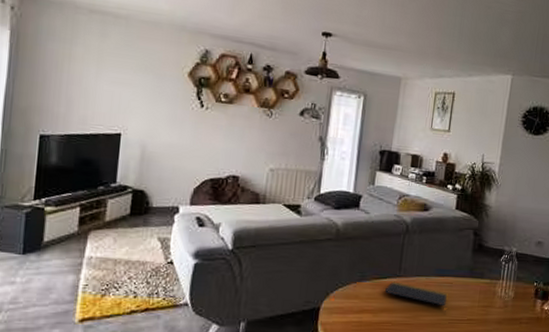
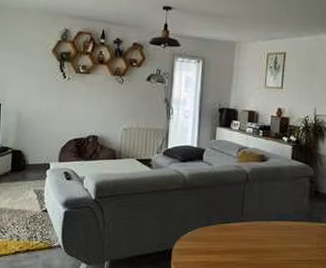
notepad: present [384,281,447,313] -> none [229,225,287,254]

